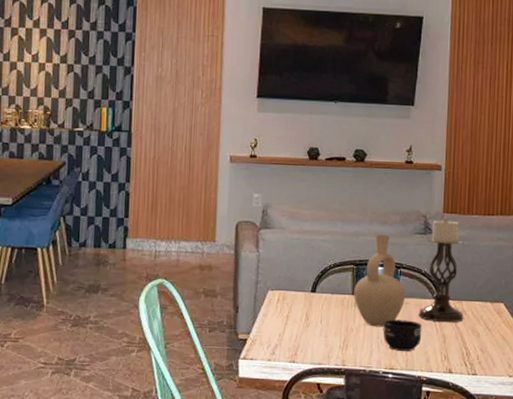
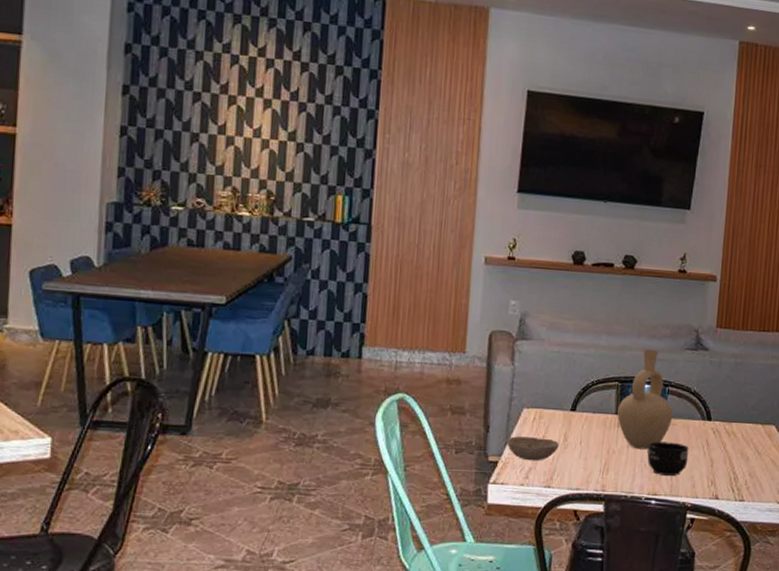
bowl: none [254,316,301,339] -> present [506,436,559,461]
candle holder: present [418,217,464,323] -> none [685,332,737,446]

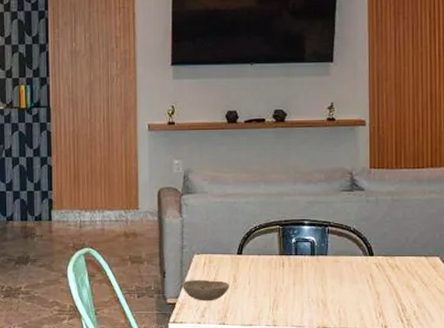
vase: present [617,349,673,450] -> none [281,193,335,286]
mug: present [647,441,689,476] -> none [313,278,354,309]

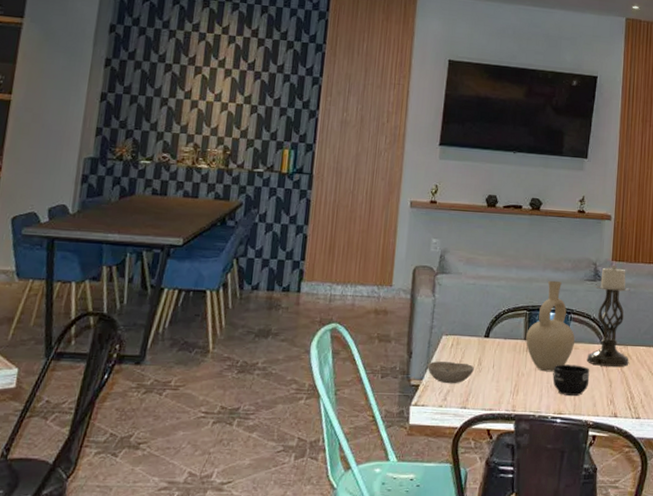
vase: none [281,193,335,286] -> present [526,280,575,372]
mug: none [313,278,354,309] -> present [553,364,590,396]
candle holder: none [349,172,398,279] -> present [586,264,630,368]

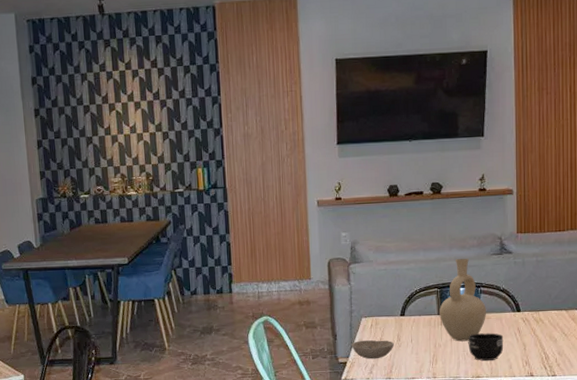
candle holder: present [586,264,630,368] -> none [499,237,542,332]

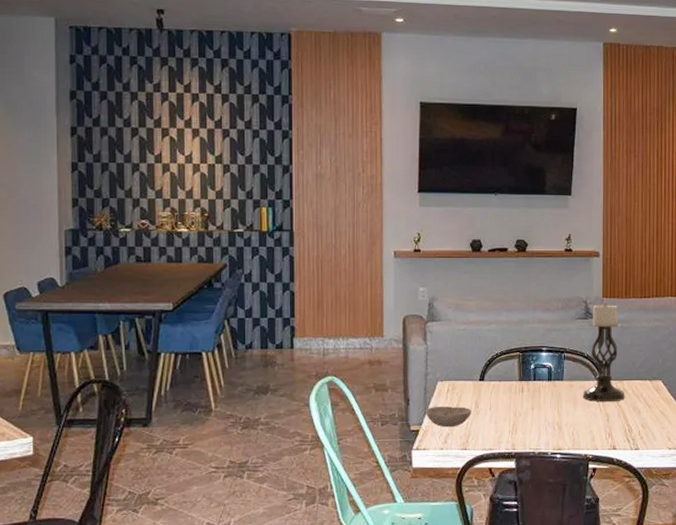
vase: present [439,258,487,342] -> none [521,321,570,410]
mug: present [468,333,504,361] -> none [550,402,587,432]
candle holder: none [499,237,542,332] -> present [582,301,625,402]

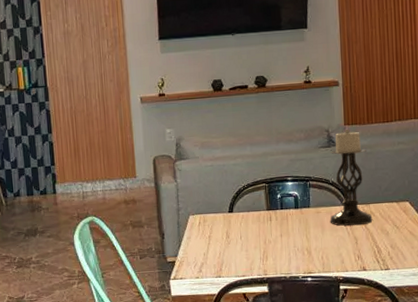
bowl: present [425,406,471,428] -> none [179,237,223,258]

